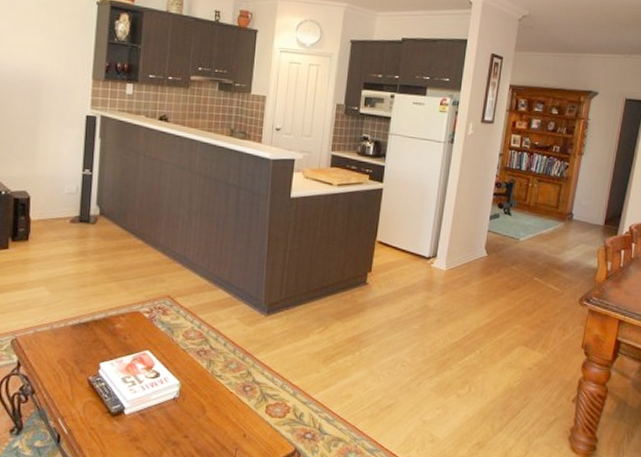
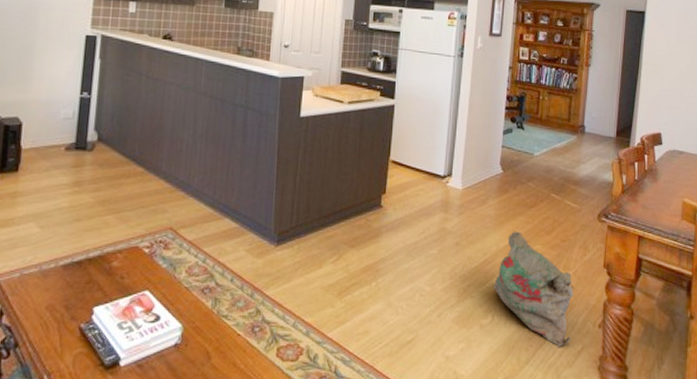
bag: none [471,311,551,419] -> present [493,231,574,348]

